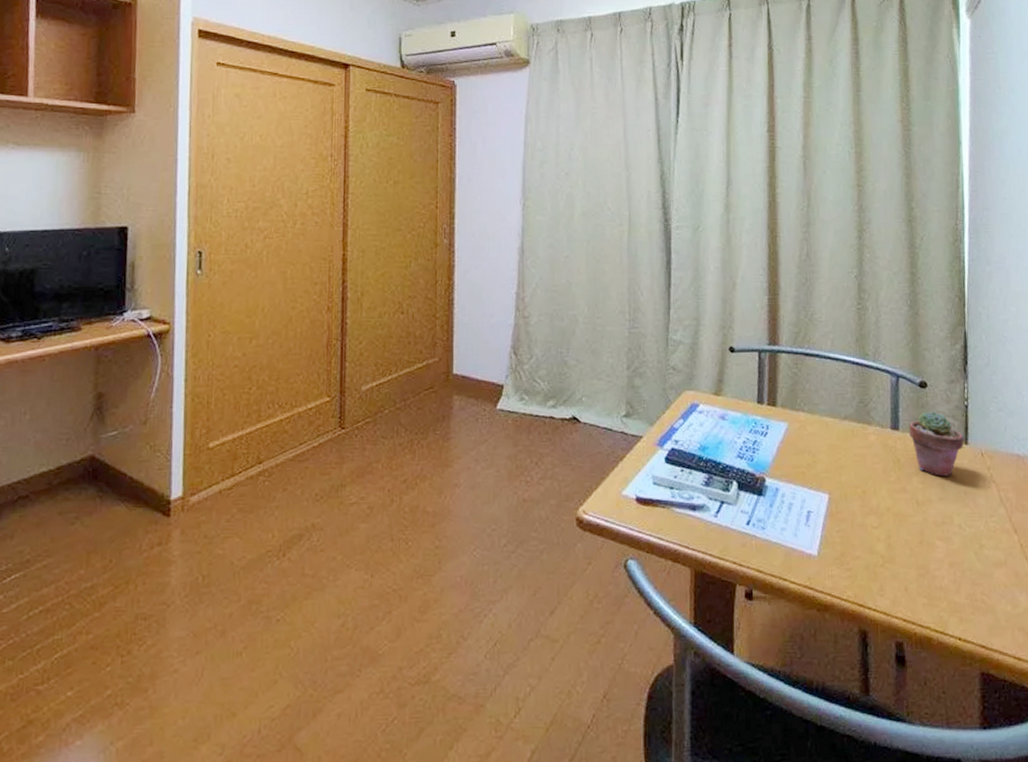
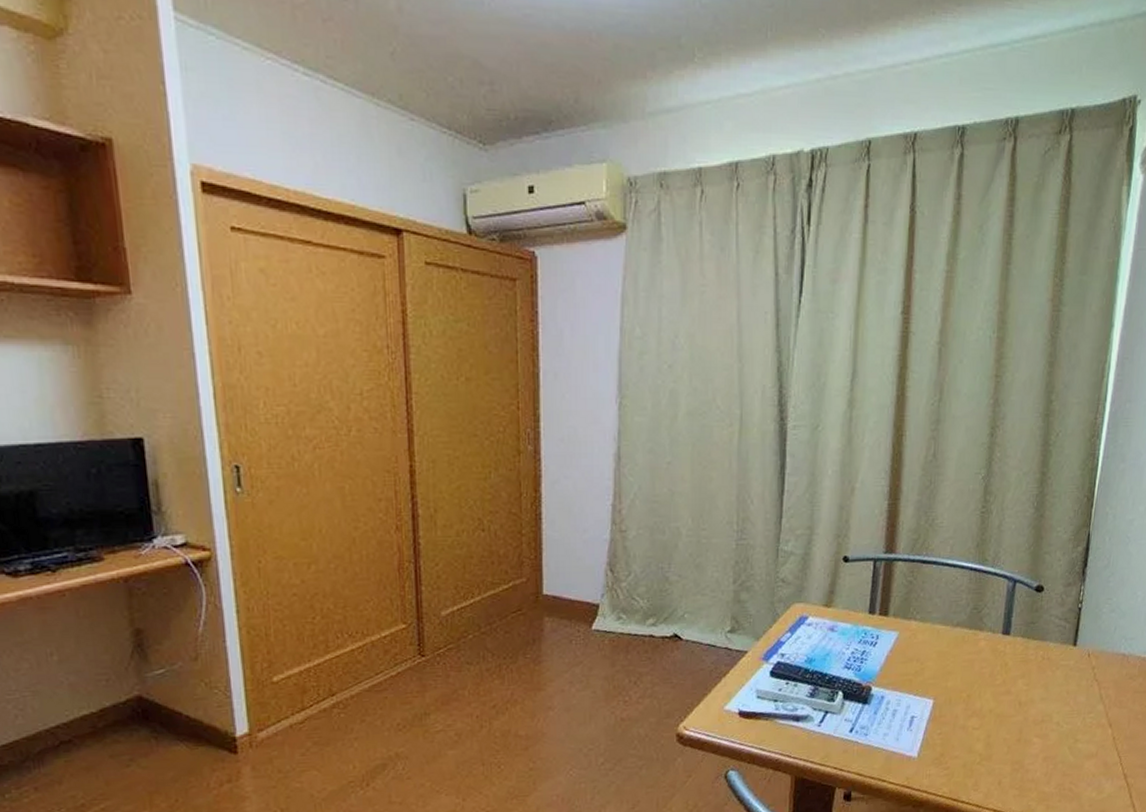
potted succulent: present [909,411,964,476] -> none [1020,614,1074,678]

